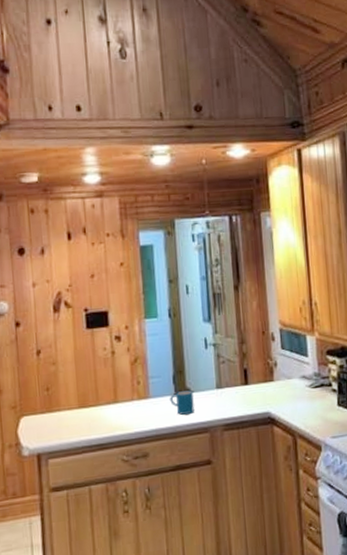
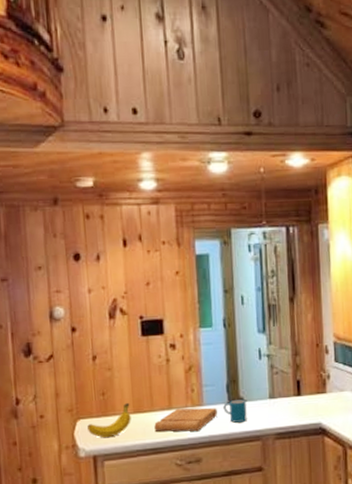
fruit: none [31,397,76,435] -> present [87,402,131,438]
cutting board: none [99,400,164,427] -> present [154,407,217,432]

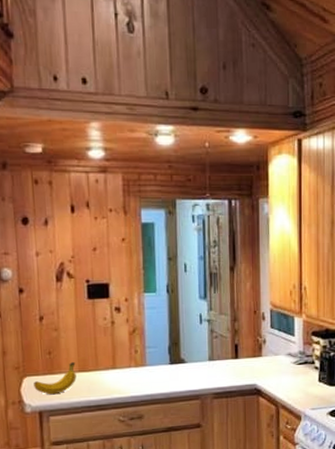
cutting board: present [154,407,217,432] -> none [98,368,159,390]
mug: present [223,399,247,423] -> none [165,361,187,383]

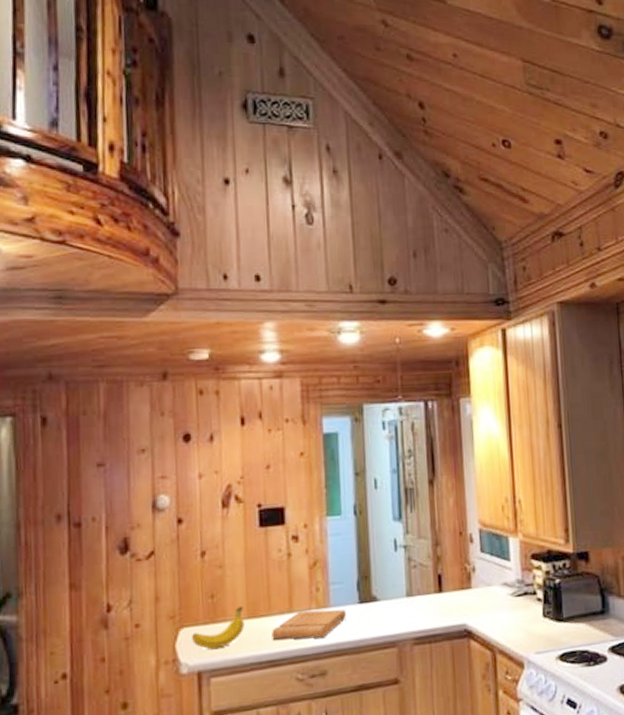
cutting board: none [98,368,159,390] -> present [271,609,346,640]

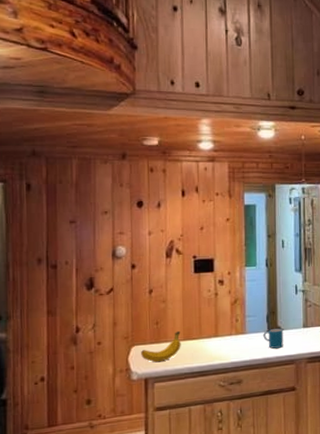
cutting board: present [271,609,346,640] -> none [201,335,258,357]
mug: none [353,598,381,627] -> present [263,328,283,349]

